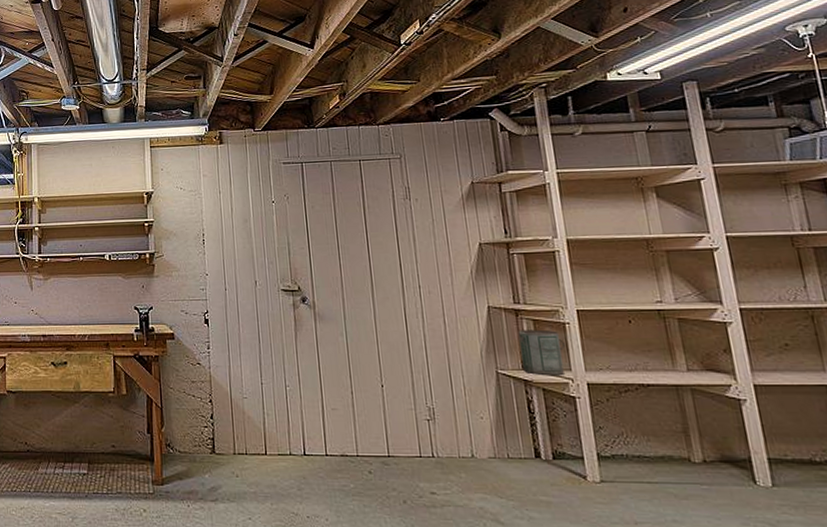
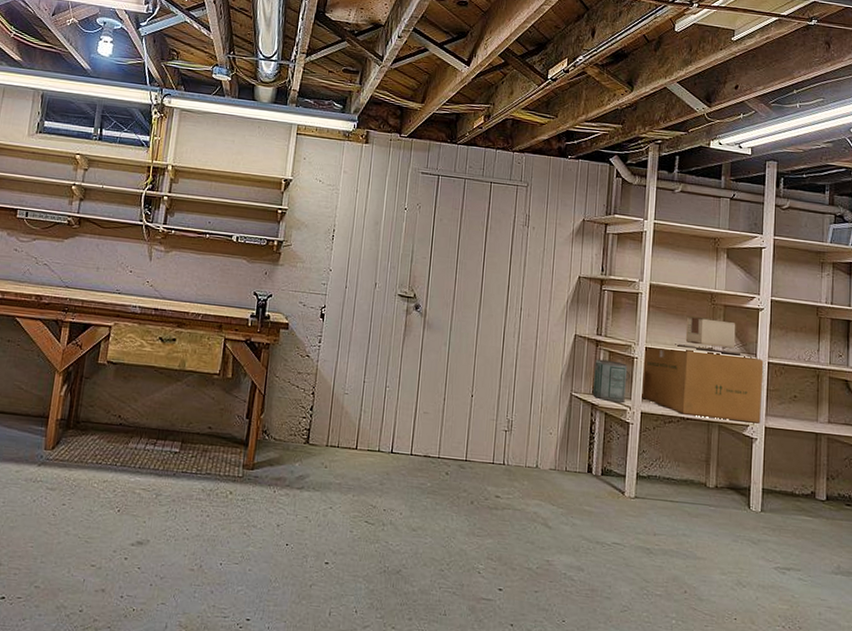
box: none [577,301,747,382] -> present [642,344,764,424]
box: none [620,267,692,300] -> present [685,316,736,349]

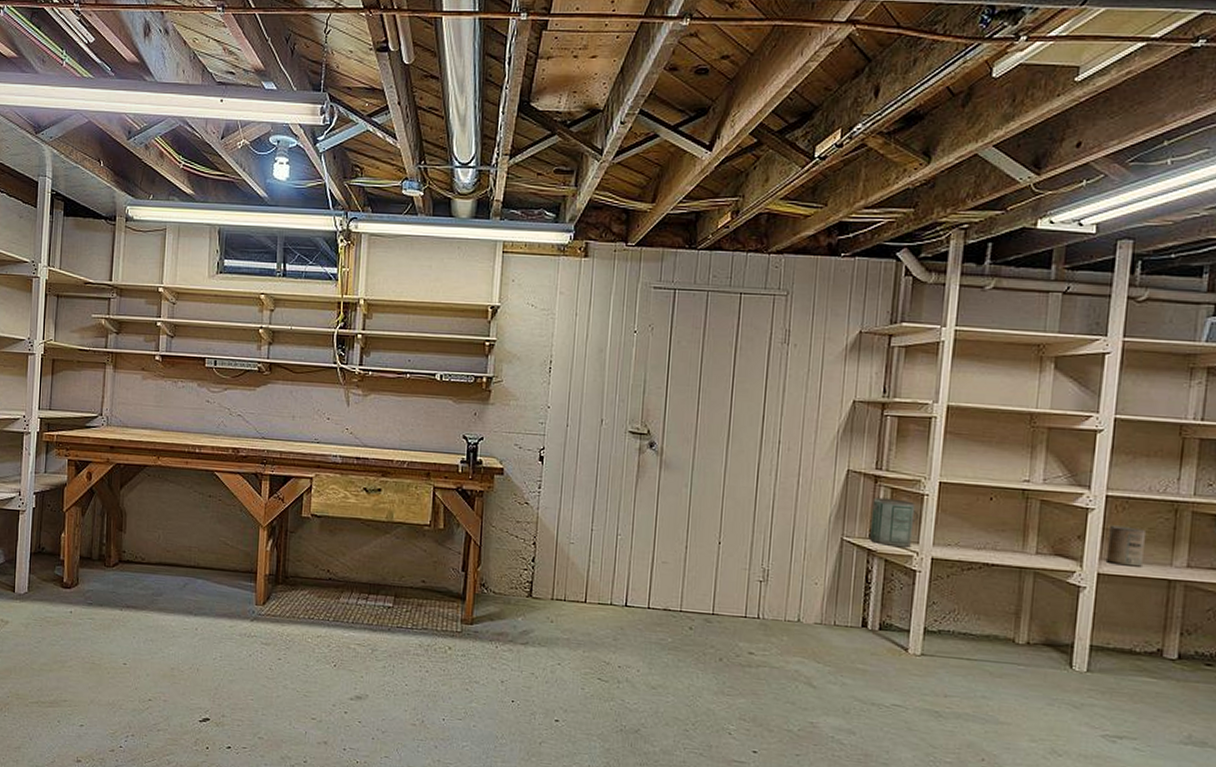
box: present [642,344,764,424] -> none [933,476,1100,569]
box: present [685,316,736,349] -> none [993,443,1064,480]
paint can: none [770,387,798,423] -> present [1105,525,1147,568]

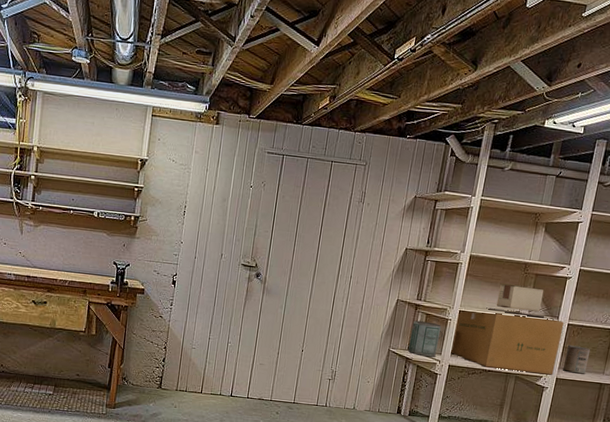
box: none [933,476,1100,569] -> present [451,307,564,375]
box: none [993,443,1064,480] -> present [496,284,544,312]

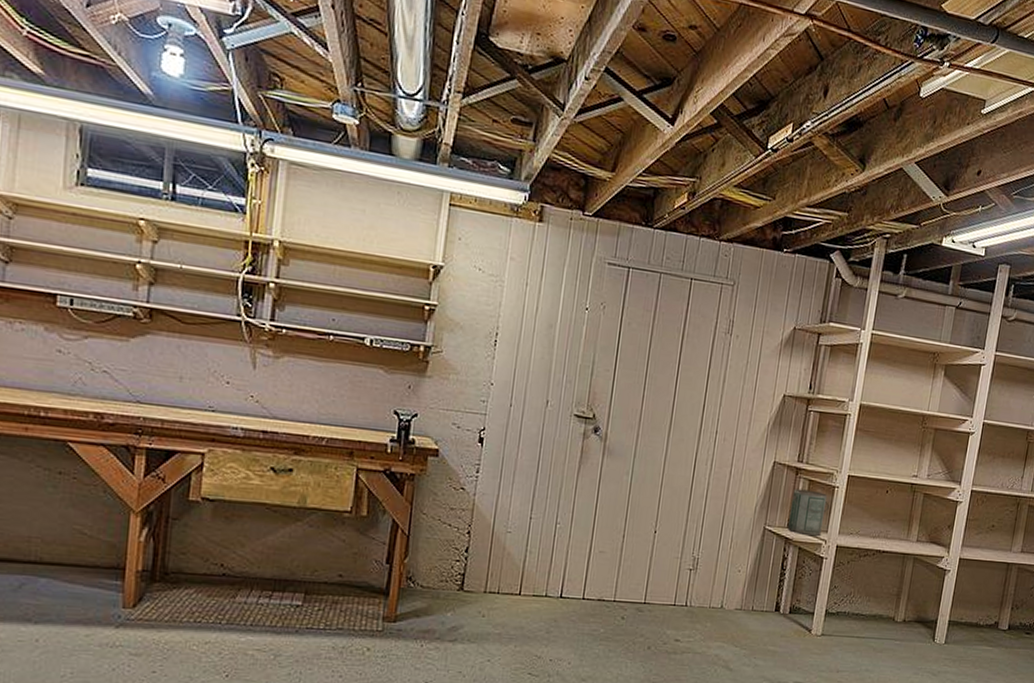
box: present [451,307,564,375] -> none [839,471,967,555]
box: present [496,284,544,312] -> none [890,441,945,476]
paint can: present [562,345,591,375] -> none [966,516,997,554]

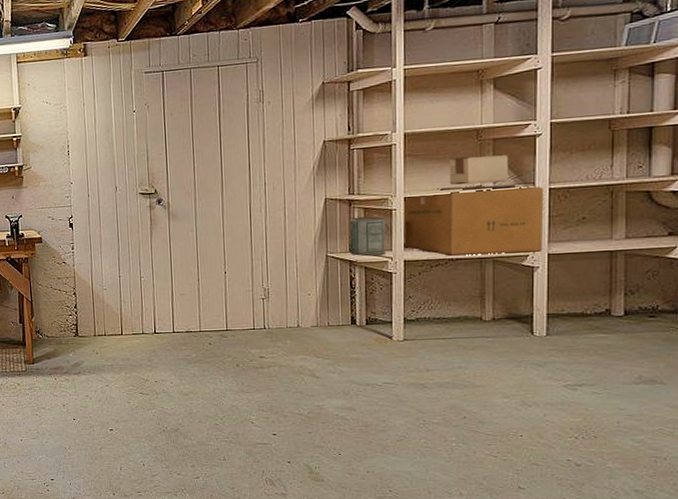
box: none [839,471,967,555] -> present [404,185,544,256]
box: none [890,441,945,476] -> present [449,154,509,186]

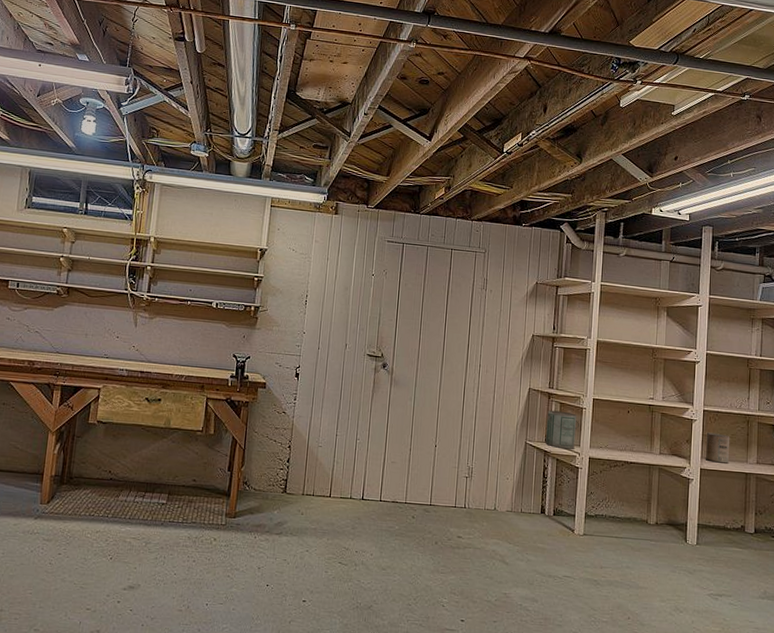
box: present [404,185,544,256] -> none [590,395,700,466]
box: present [449,154,509,186] -> none [629,370,675,398]
paint can: none [553,211,588,246] -> present [705,432,730,465]

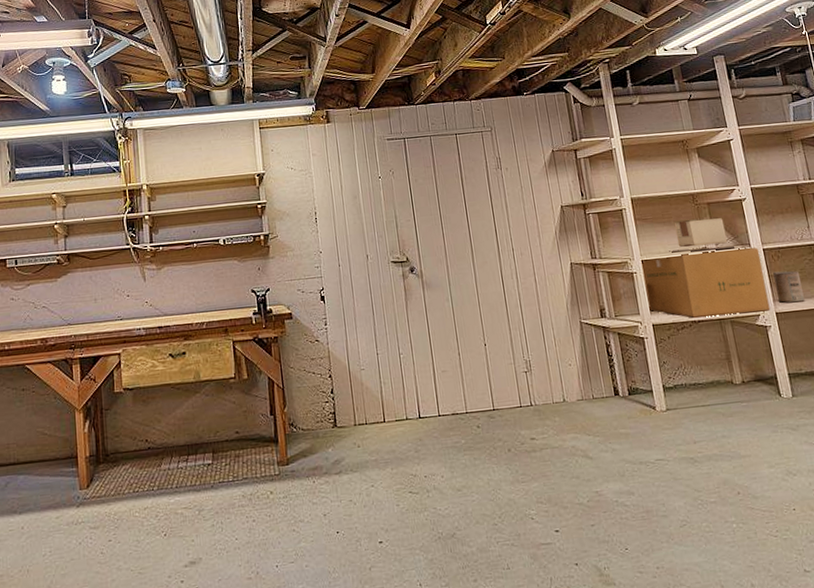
paint can: present [546,410,579,450] -> none [596,280,634,321]
box: none [590,395,700,466] -> present [642,247,771,318]
box: none [629,370,675,398] -> present [674,217,728,248]

